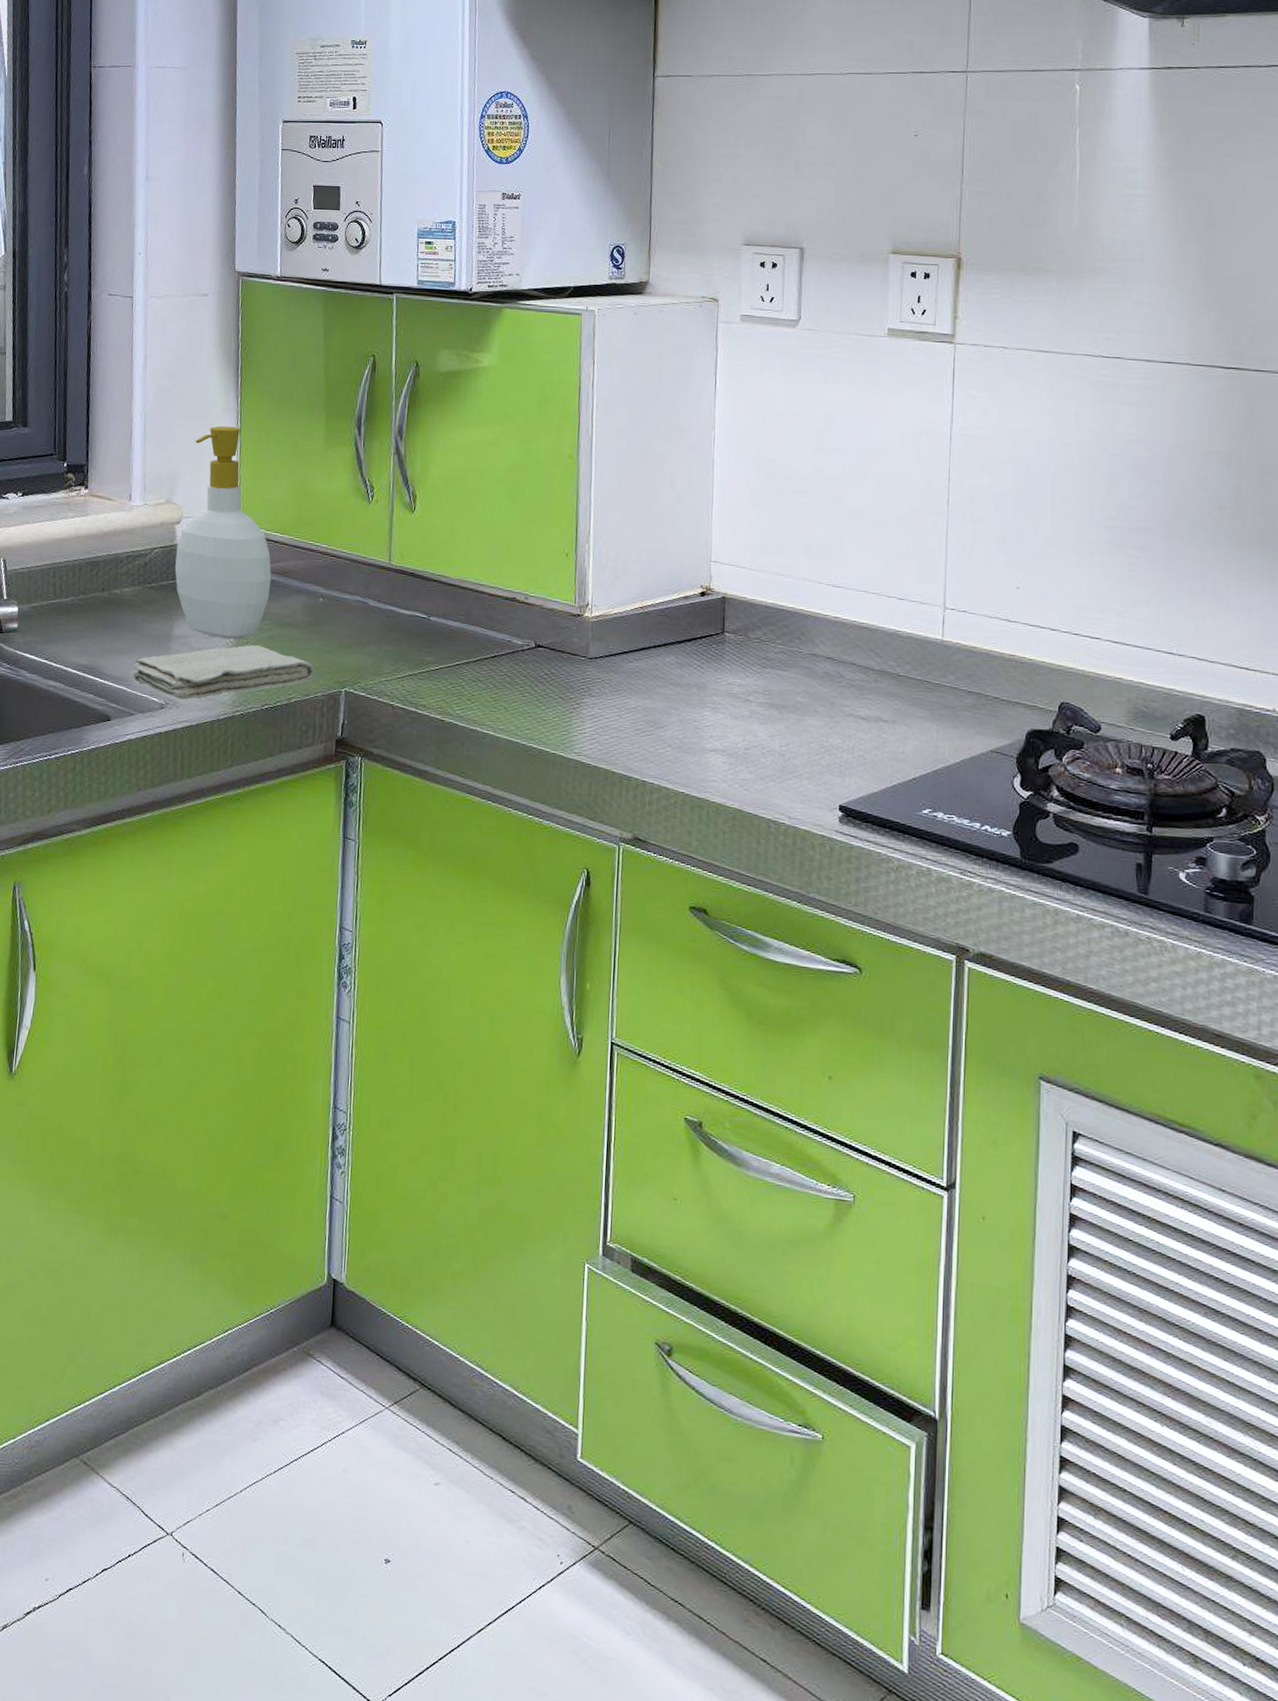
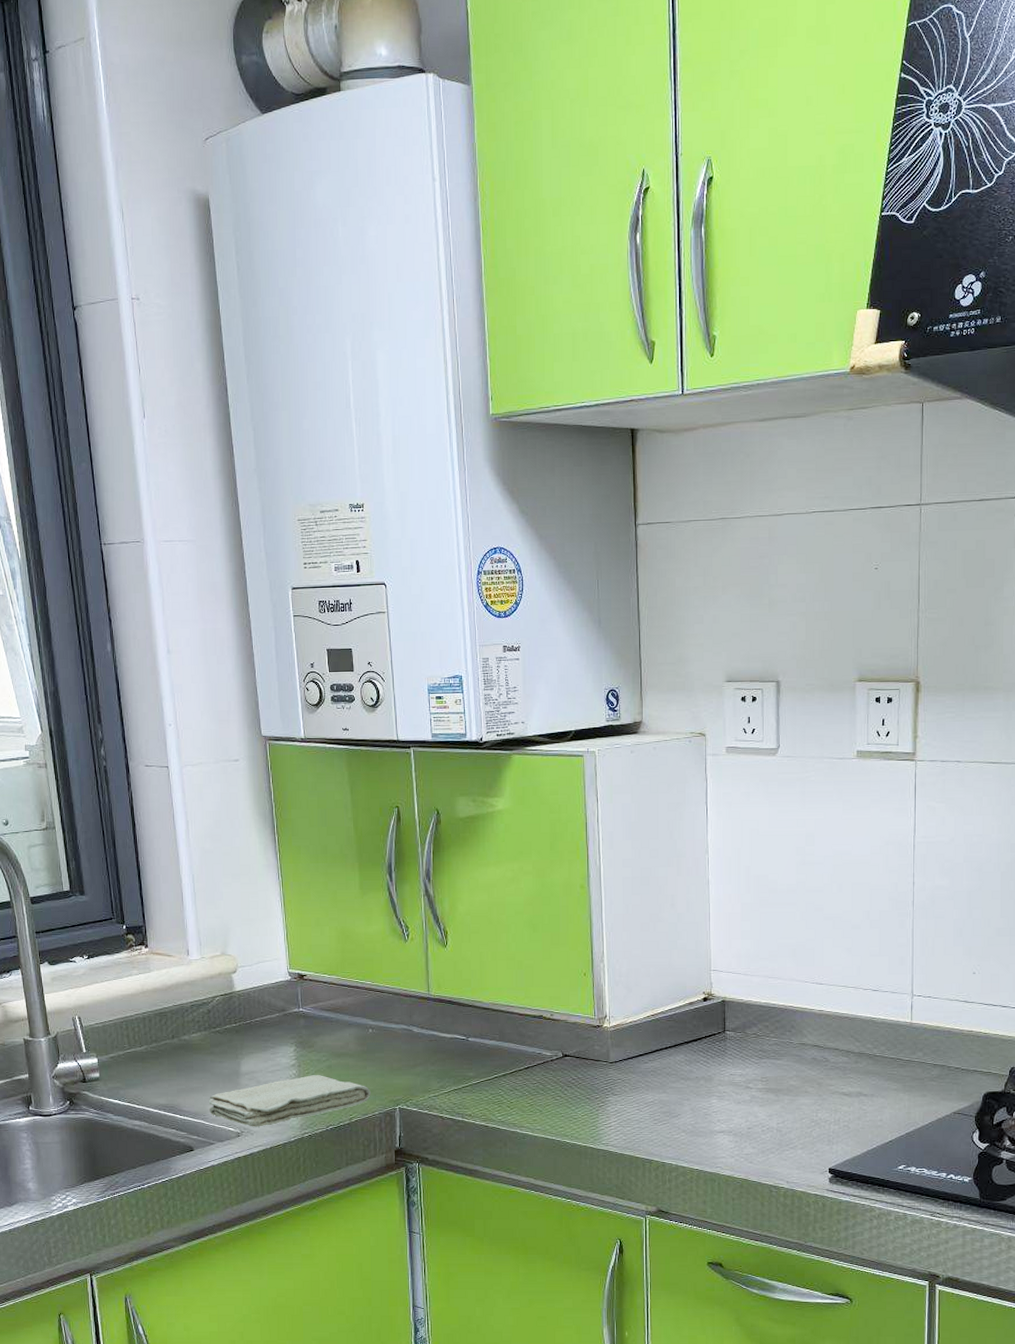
soap bottle: present [175,426,272,639] -> none [235,881,324,1071]

